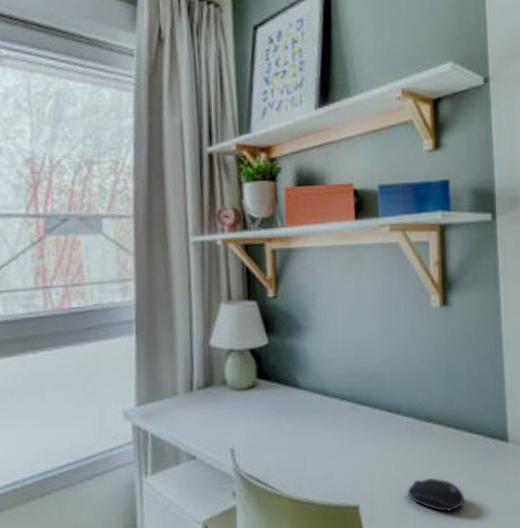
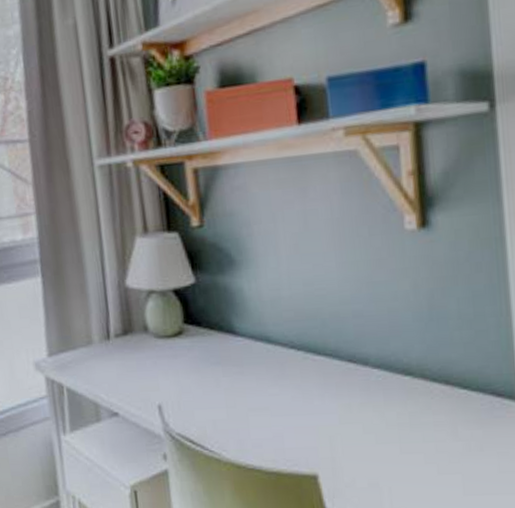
computer mouse: present [407,478,465,512] -> none [380,444,460,486]

